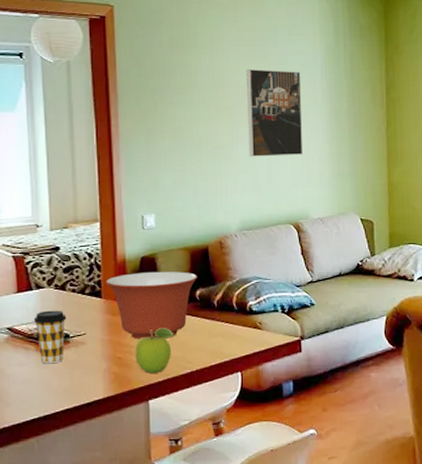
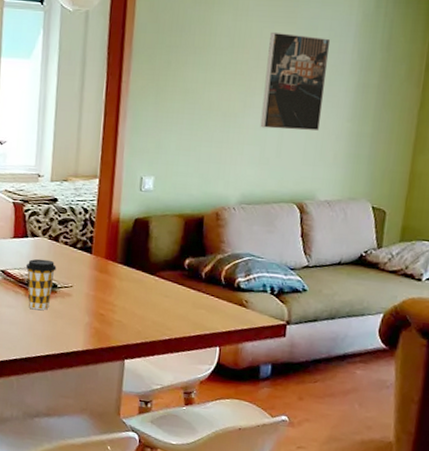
mixing bowl: present [106,271,197,339] -> none [97,233,188,302]
fruit: present [135,327,174,373] -> none [117,291,158,335]

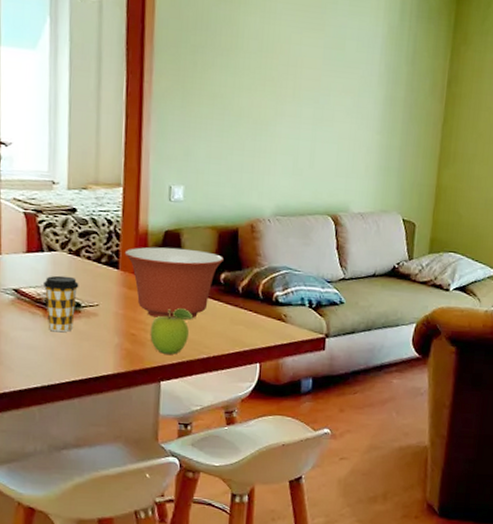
mixing bowl: none [97,233,188,302] -> present [124,247,223,320]
fruit: none [117,291,158,335] -> present [150,307,194,355]
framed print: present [260,31,331,131] -> none [292,38,359,143]

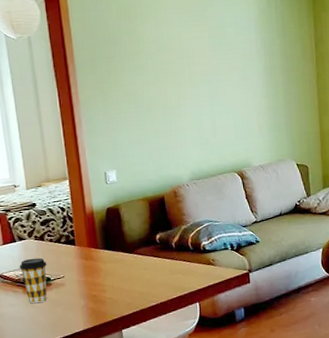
mixing bowl: present [124,247,223,320] -> none [78,219,156,279]
fruit: present [150,307,194,355] -> none [107,267,140,307]

